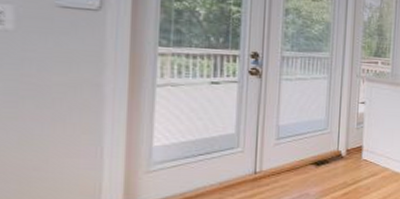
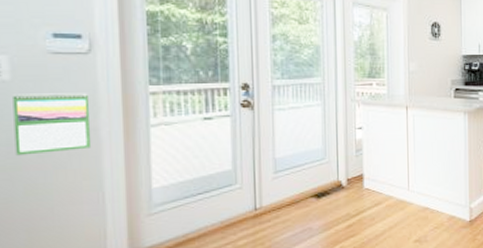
calendar: none [12,44,96,106] -> present [13,93,92,156]

